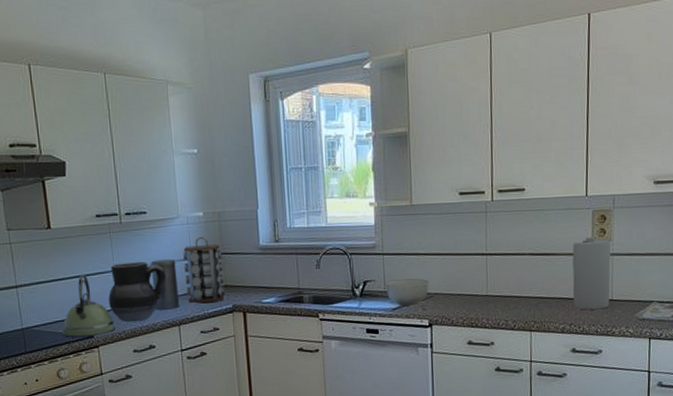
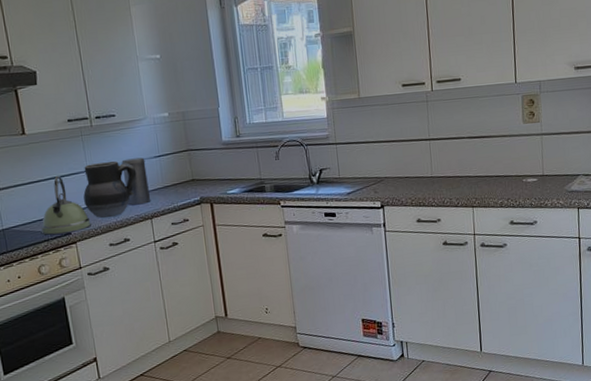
spice rack: present [183,236,226,304] -> none [151,135,193,198]
bowl: present [385,278,429,307] -> none [339,164,379,191]
paper towel holder: present [572,236,611,310] -> none [506,118,542,186]

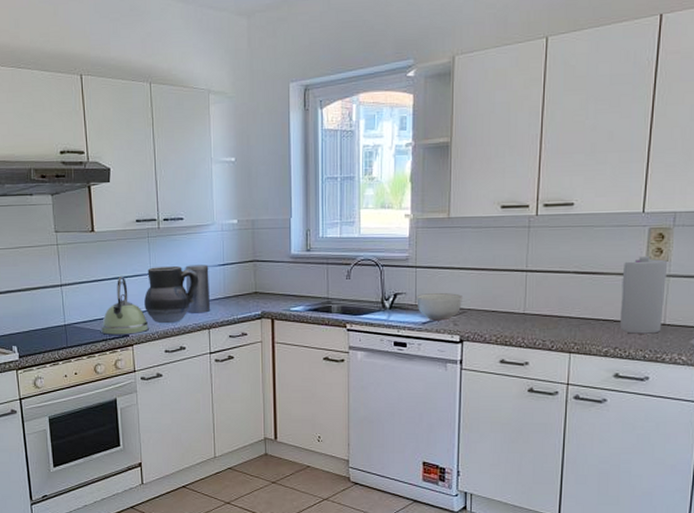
bowl: none [339,164,379,191] -> present [416,293,462,321]
paper towel holder: none [506,118,542,186] -> present [619,255,668,334]

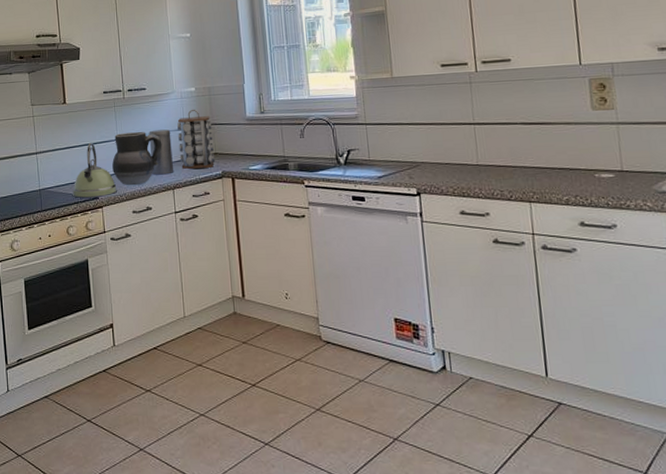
spice rack: none [216,243,255,309] -> present [177,109,216,170]
bowl: present [416,293,462,321] -> none [369,147,415,175]
paper towel holder: present [619,255,668,334] -> none [569,104,620,182]

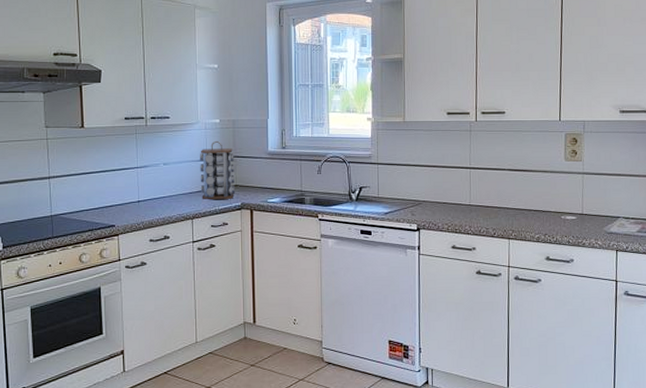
kettle: present [73,142,117,199] -> none [87,169,135,226]
ceramic jug: present [112,131,162,186] -> none [131,160,183,215]
canister: present [149,129,175,175] -> none [170,159,194,205]

